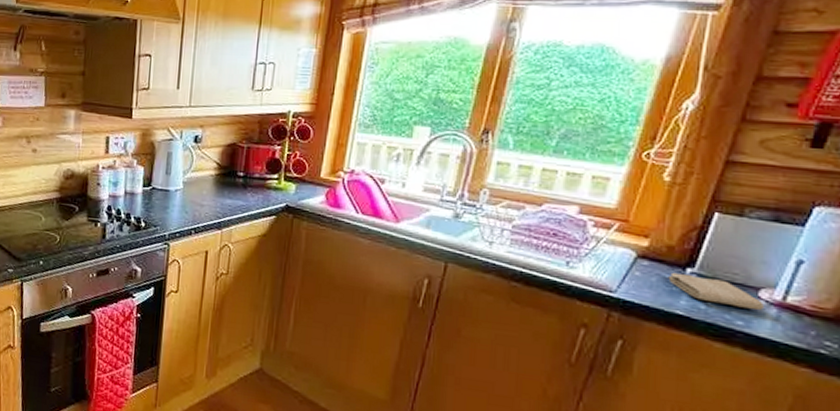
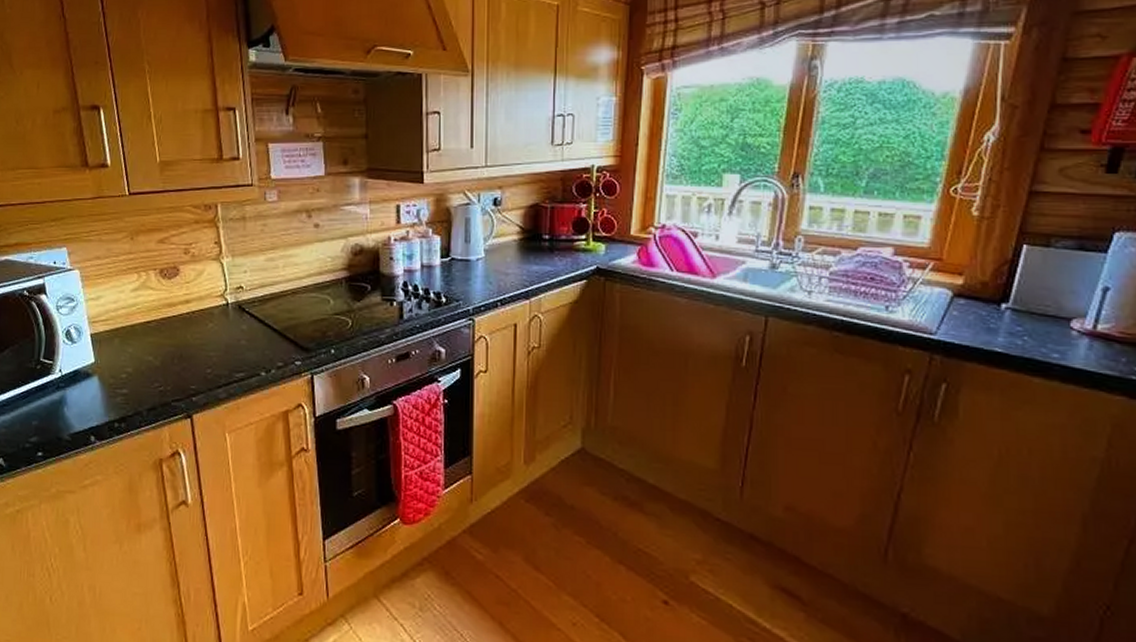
washcloth: present [668,272,764,310] -> none [984,309,1077,340]

